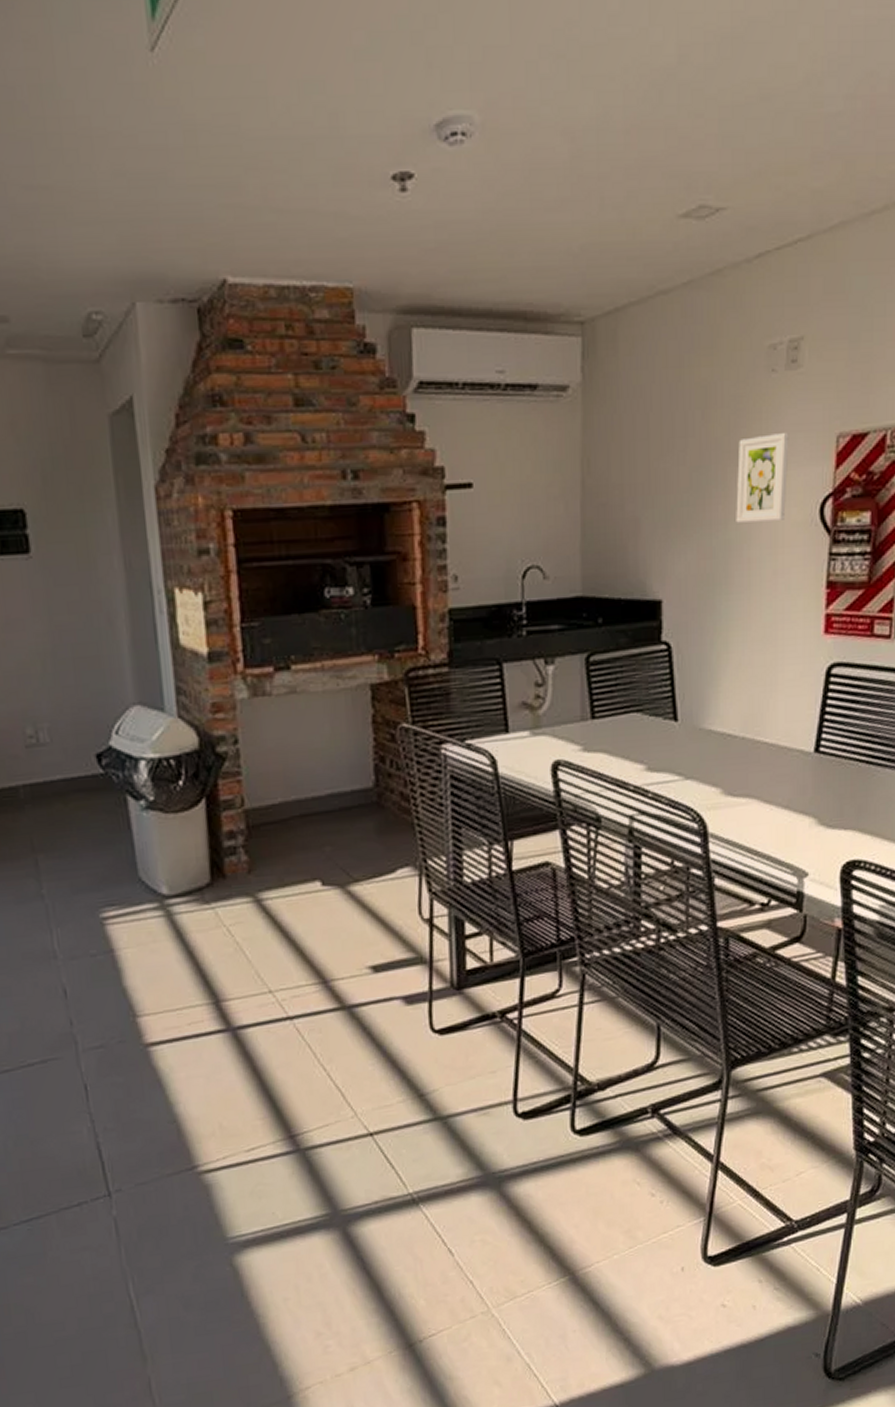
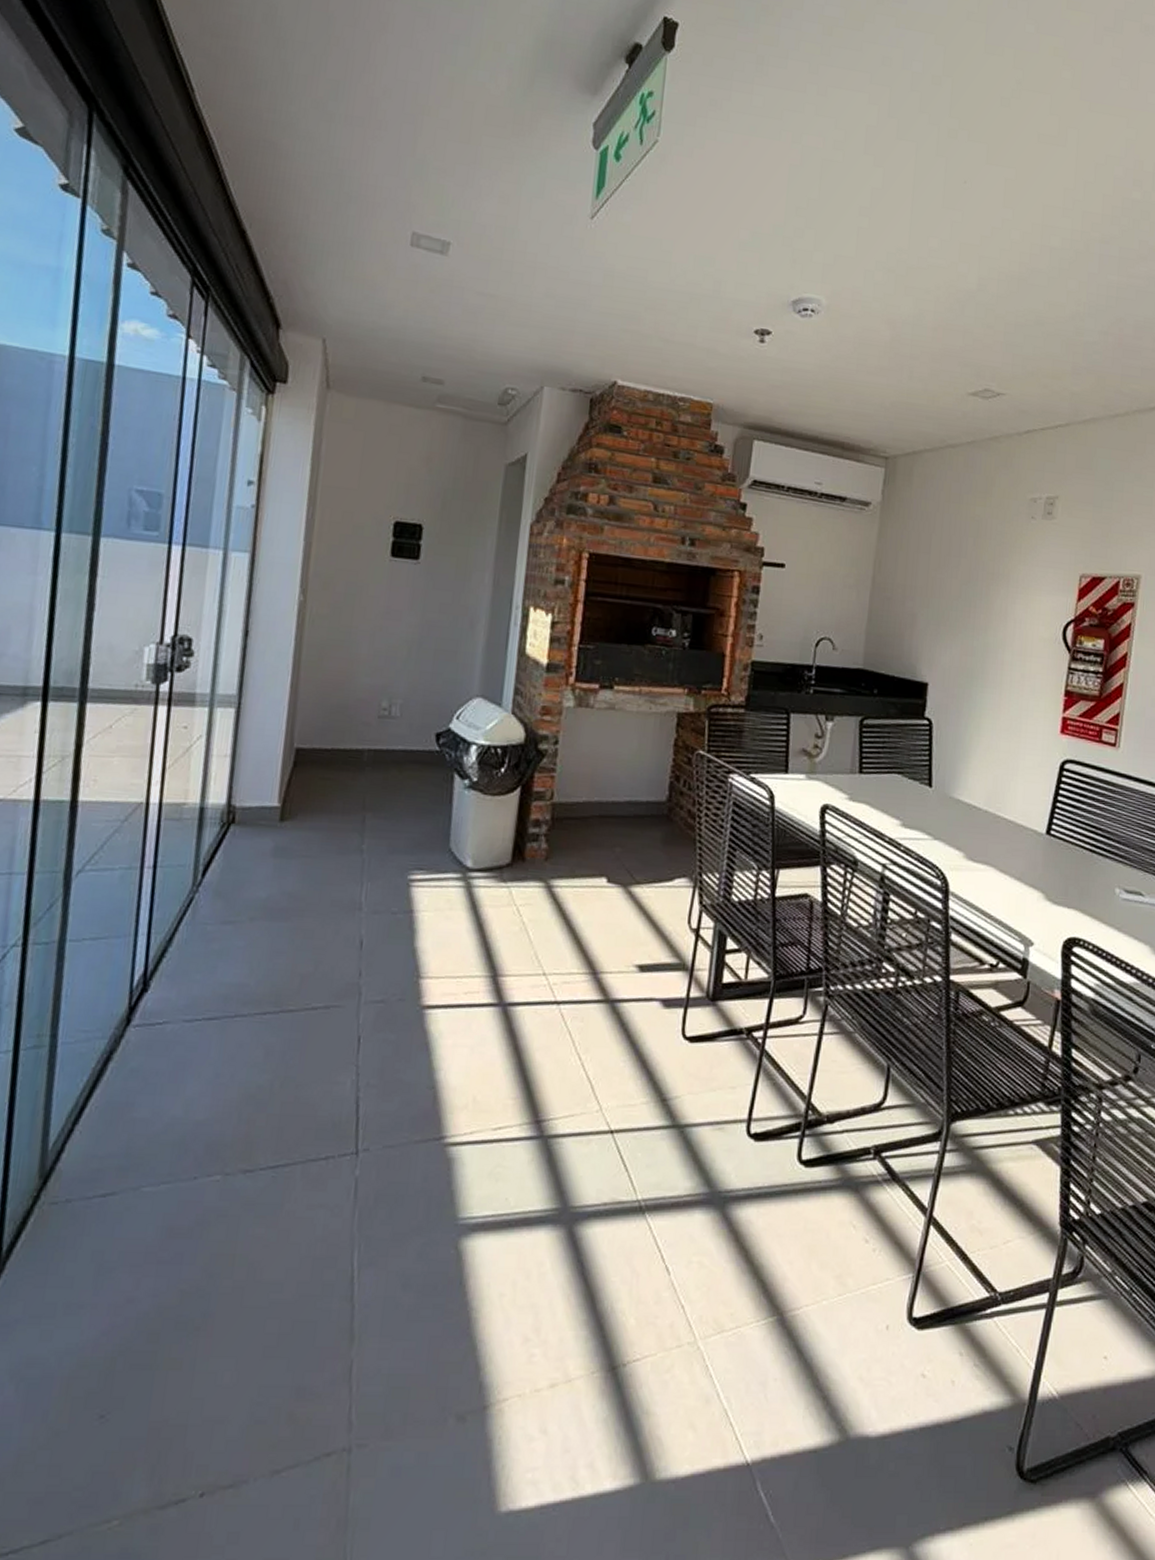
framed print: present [736,433,789,523] -> none [994,565,1042,635]

